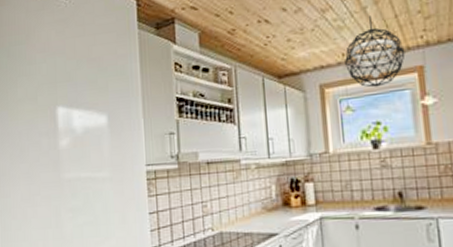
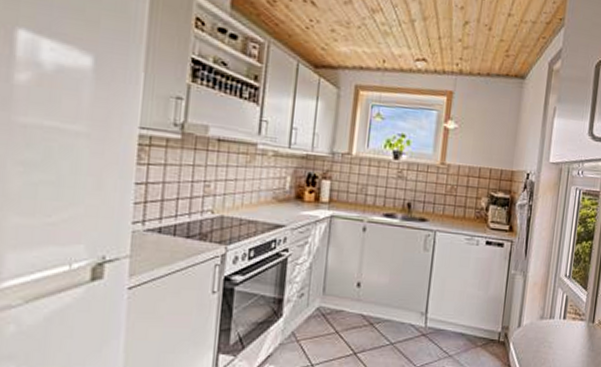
pendant light: present [345,16,406,88] -> none [384,30,441,102]

